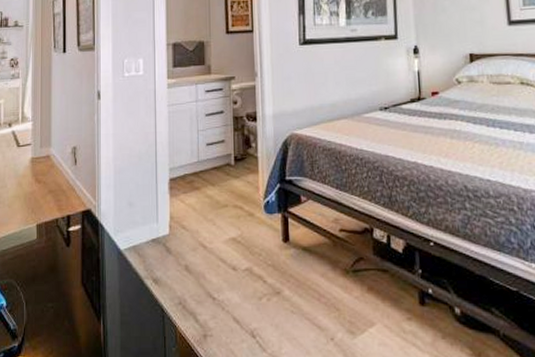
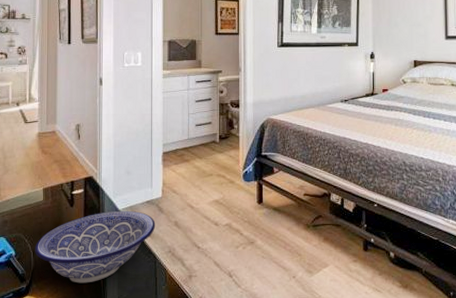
decorative bowl: none [28,251,163,343] -> present [35,210,156,283]

